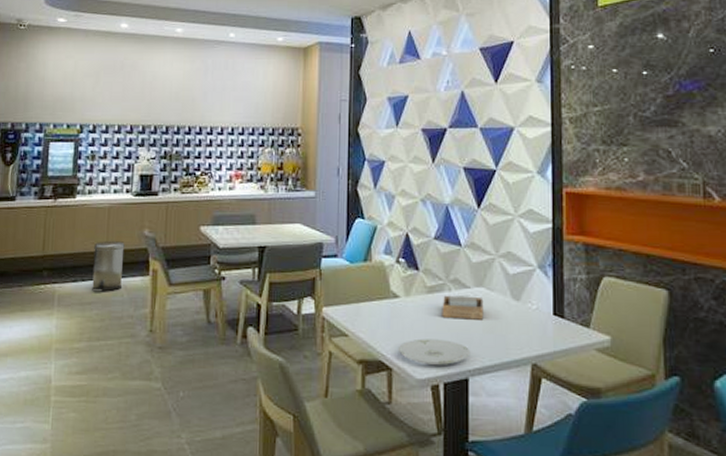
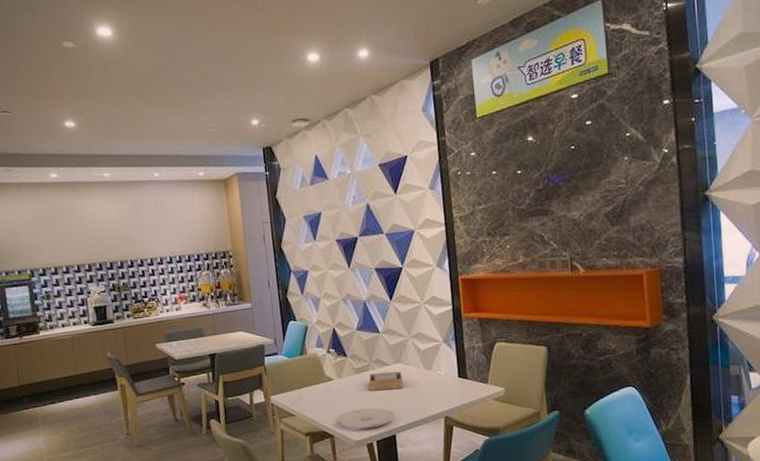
pedal bin: present [92,240,125,292] -> none [64,364,96,410]

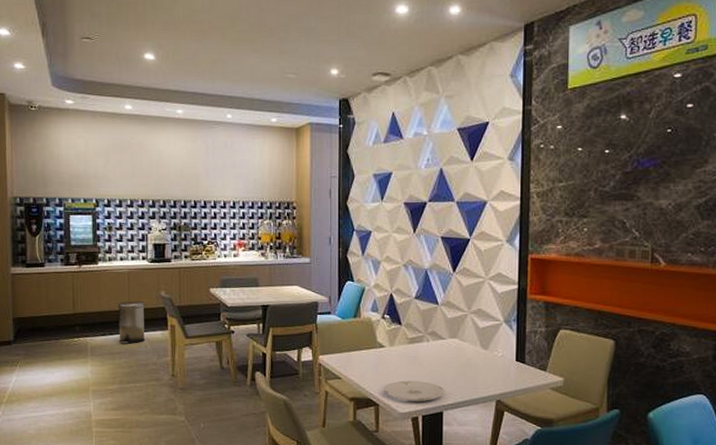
pedal bin: none [64,364,96,410] -> present [118,300,145,344]
napkin holder: present [368,371,403,392] -> none [421,345,457,365]

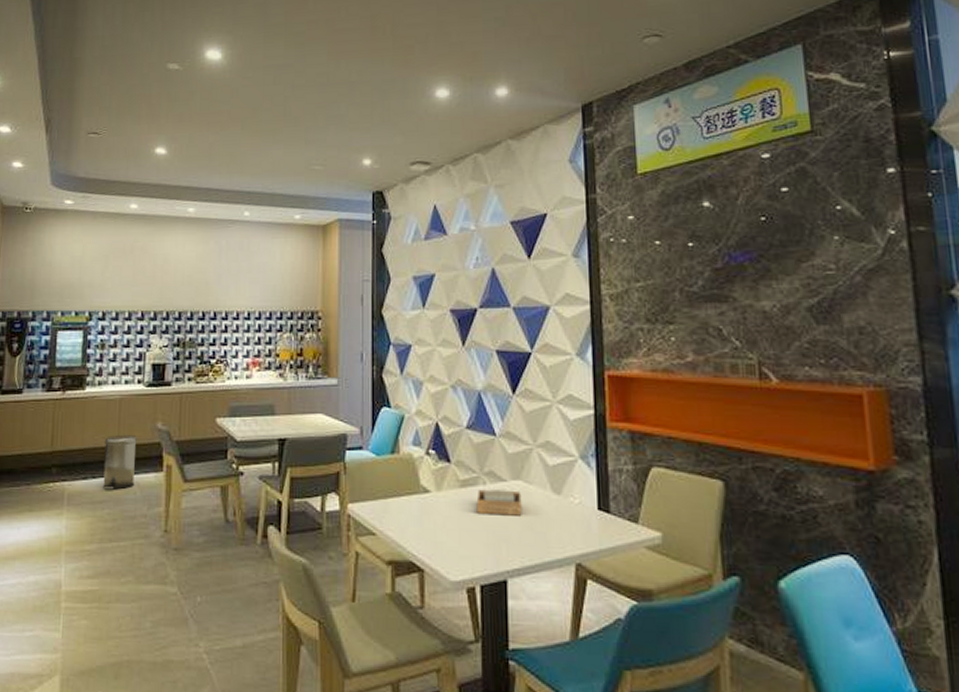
plate: present [383,380,445,402] -> none [429,537,509,567]
napkin holder: none [421,345,457,365] -> present [476,489,522,516]

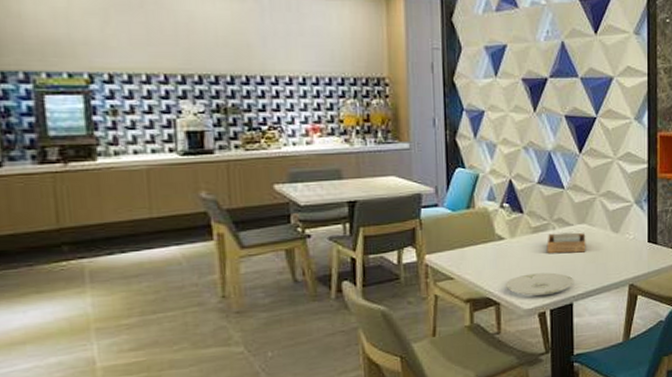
pedal bin: present [103,434,137,490] -> none [132,205,178,263]
plate: none [429,537,509,567] -> present [505,272,575,297]

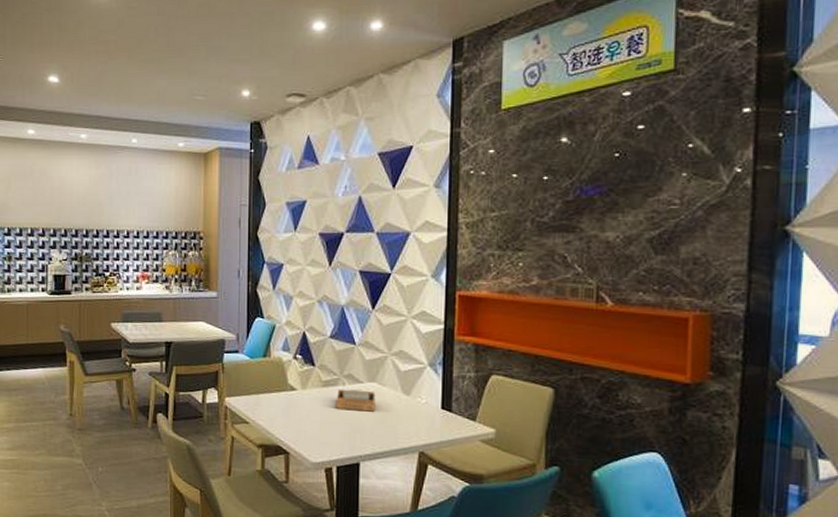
plate: present [505,272,575,297] -> none [294,427,362,452]

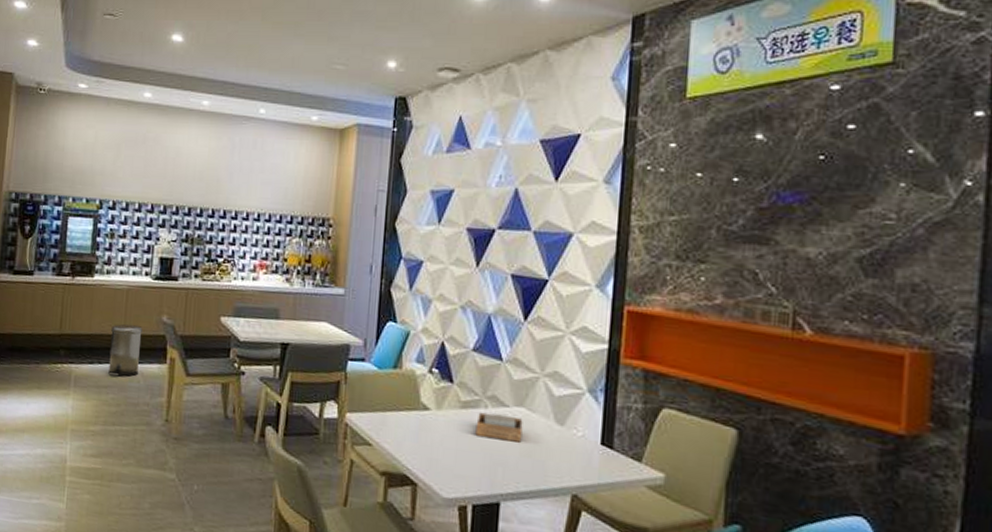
pedal bin: none [16,334,43,380] -> present [108,324,143,377]

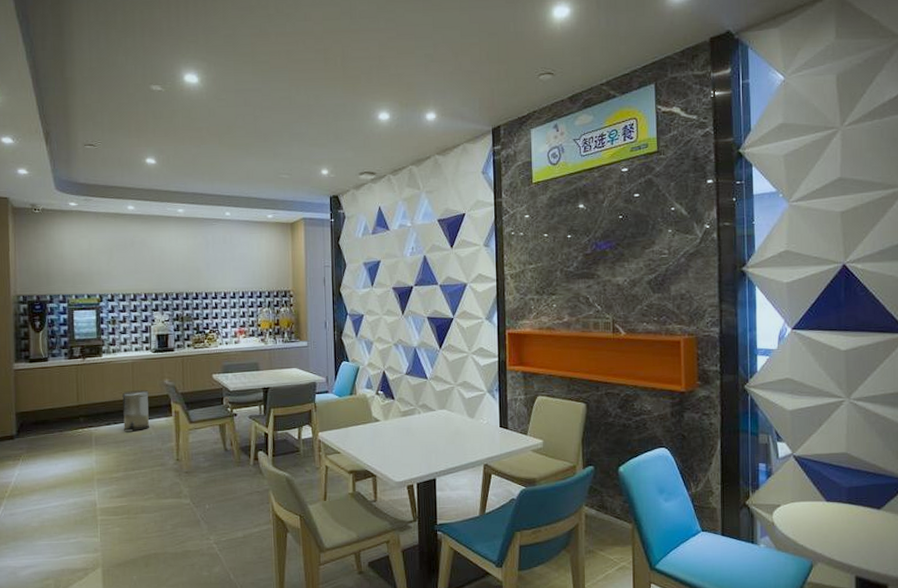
napkin holder: present [475,412,523,443] -> none [413,417,446,435]

